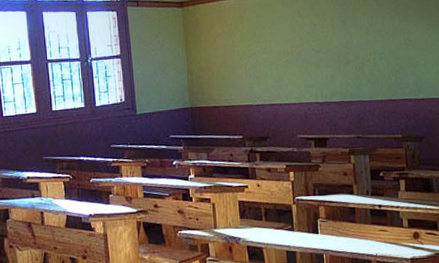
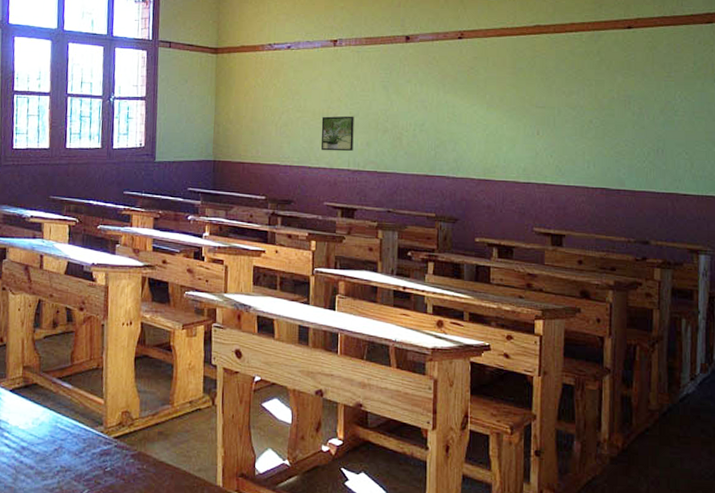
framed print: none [287,52,320,88] -> present [320,116,354,152]

